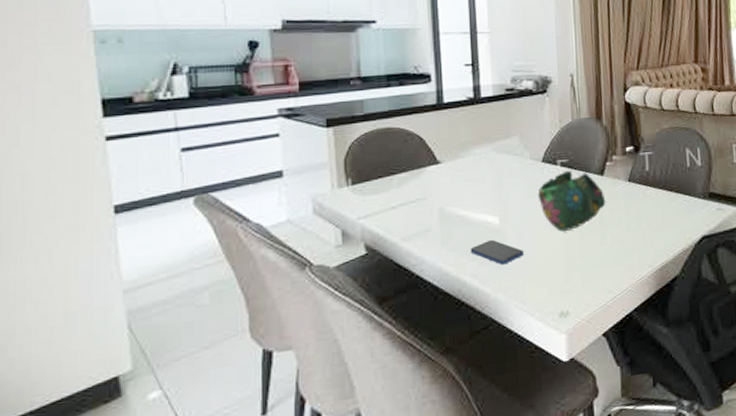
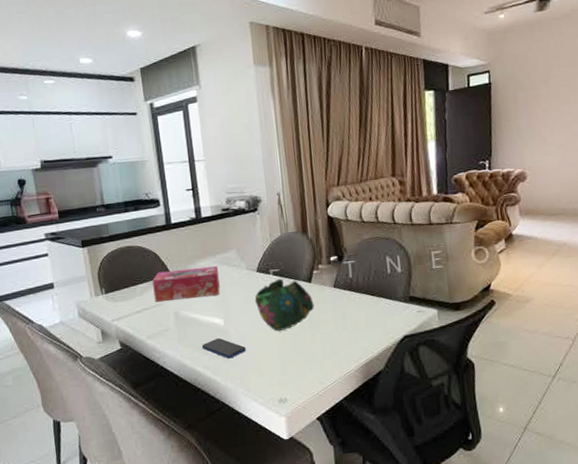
tissue box: none [414,153,497,196] -> present [152,265,220,302]

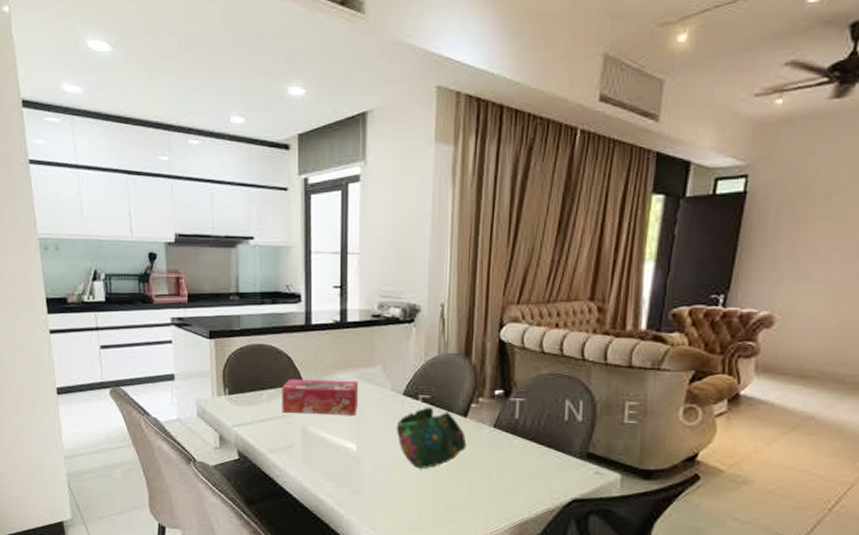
smartphone: present [201,337,246,359] -> none [328,464,378,491]

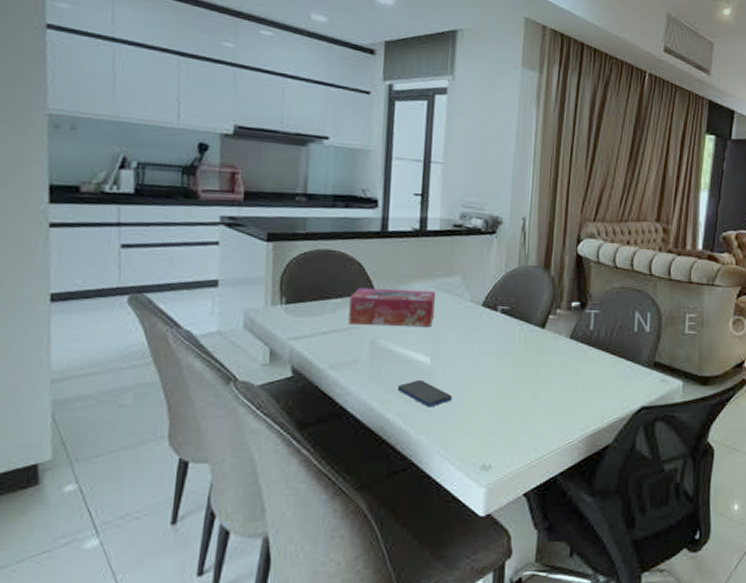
smartphone: none [328,464,378,491] -> present [397,379,452,407]
decorative bowl: present [396,407,467,468] -> none [473,318,544,381]

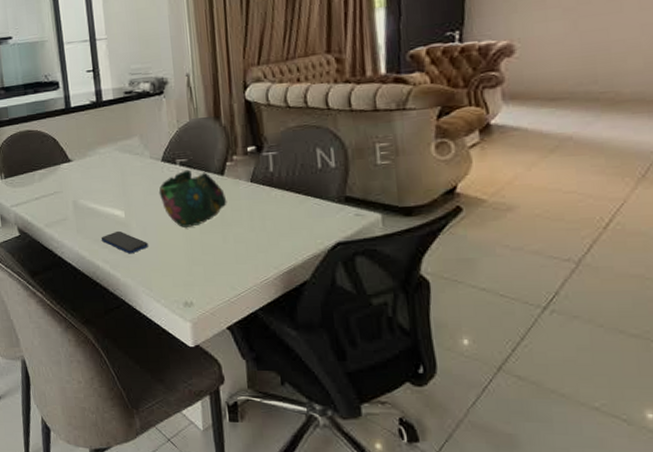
tissue box: present [348,287,435,327] -> none [51,153,121,189]
decorative bowl: none [473,318,544,381] -> present [158,169,227,227]

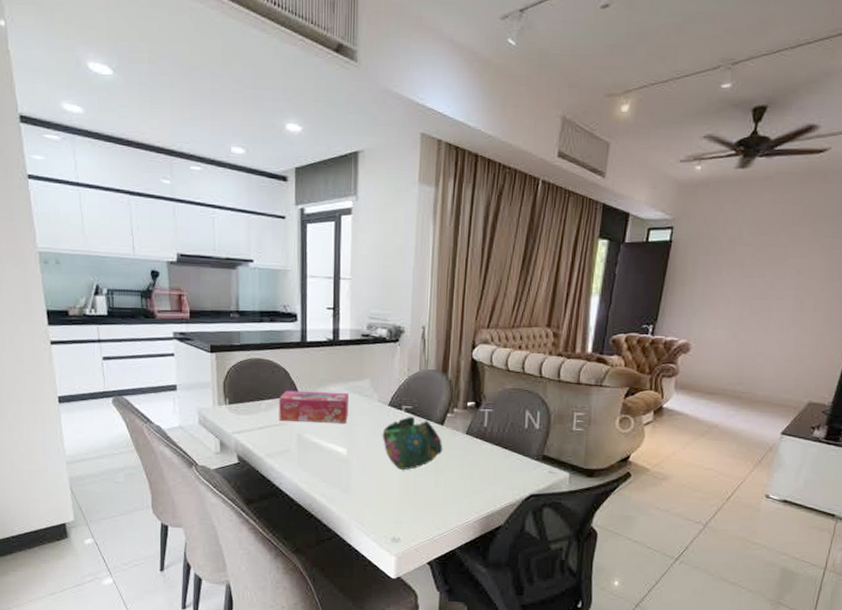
tissue box: none [51,153,121,189] -> present [279,390,348,423]
smartphone: present [101,230,148,254] -> none [321,467,366,490]

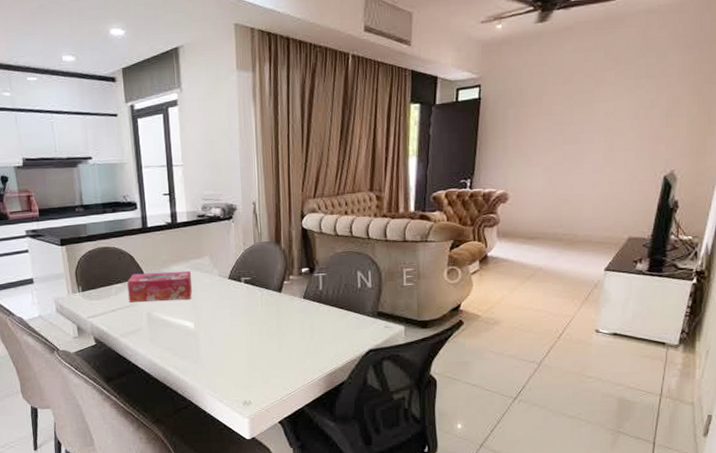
decorative bowl: present [382,416,443,470] -> none [225,287,283,337]

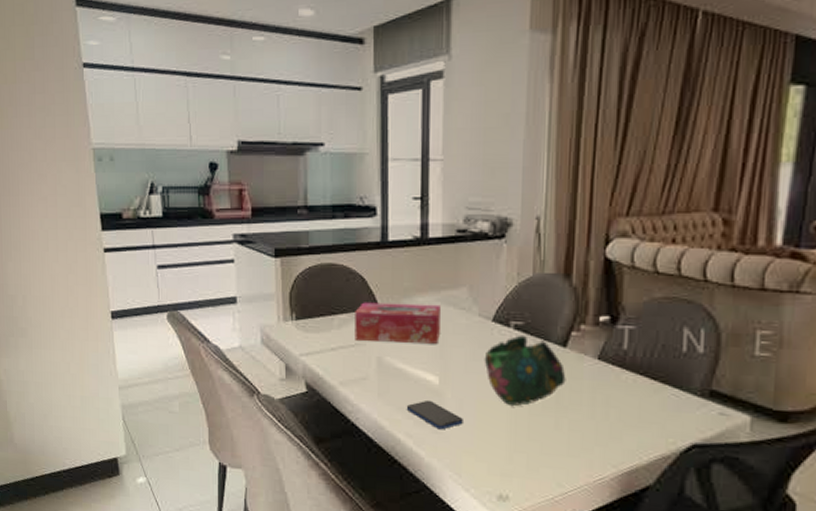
smartphone: none [172,340,214,361] -> present [406,399,463,430]
decorative bowl: none [225,287,283,337] -> present [484,335,566,406]

